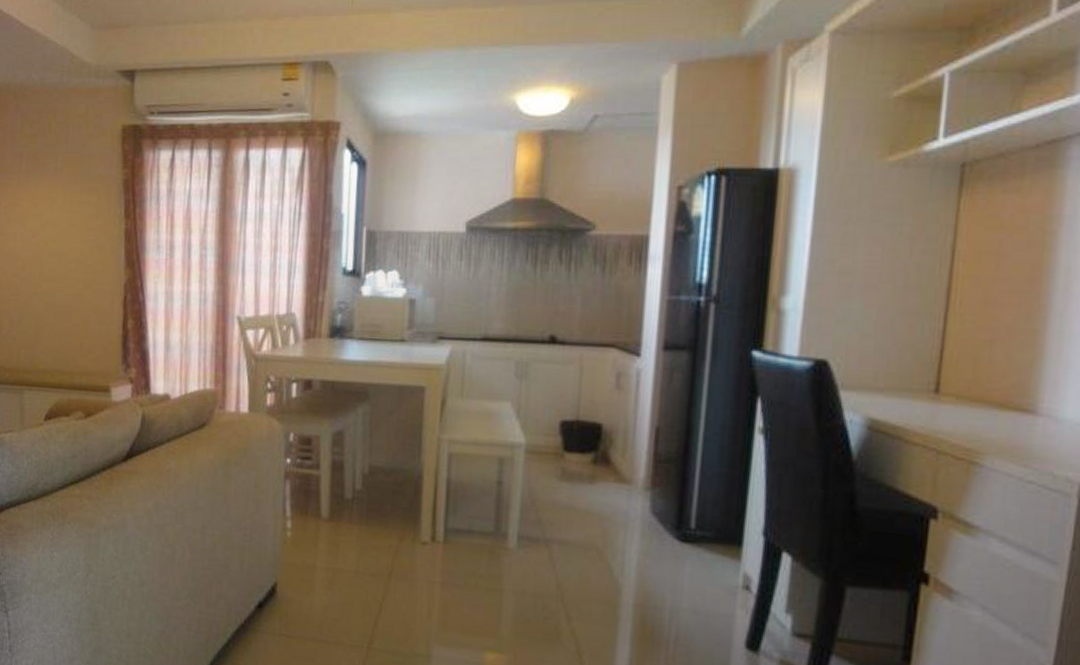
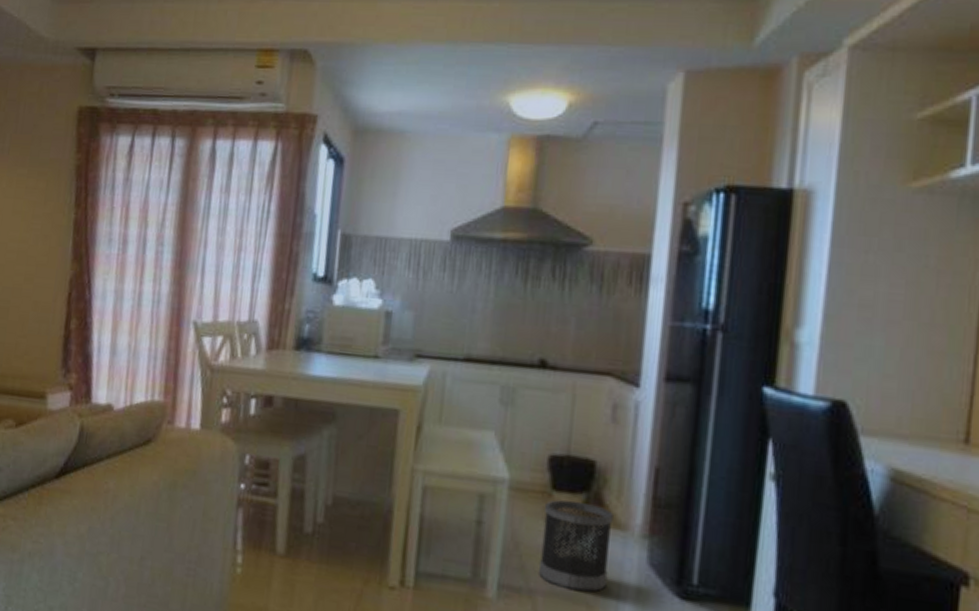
wastebasket: none [553,460,619,539] -> present [538,500,613,592]

